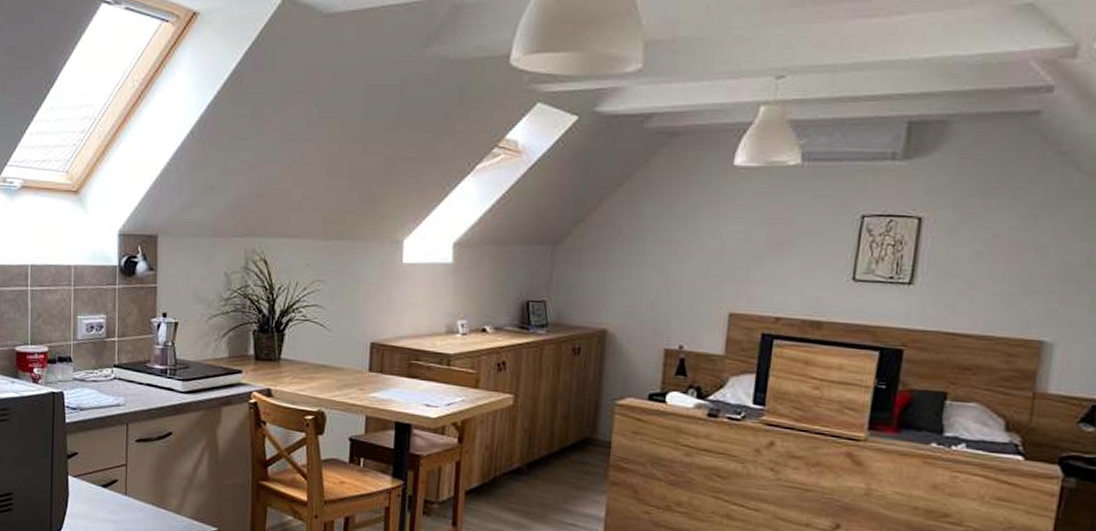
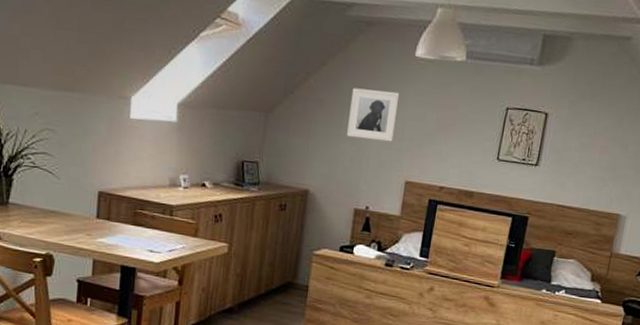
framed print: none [651,208,717,268] -> present [347,87,400,142]

